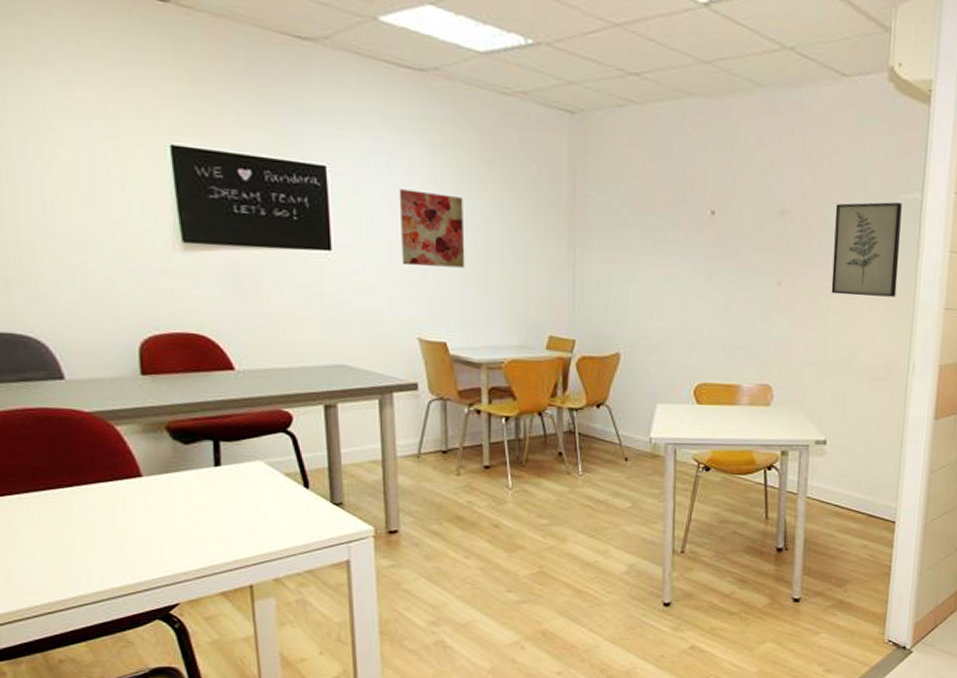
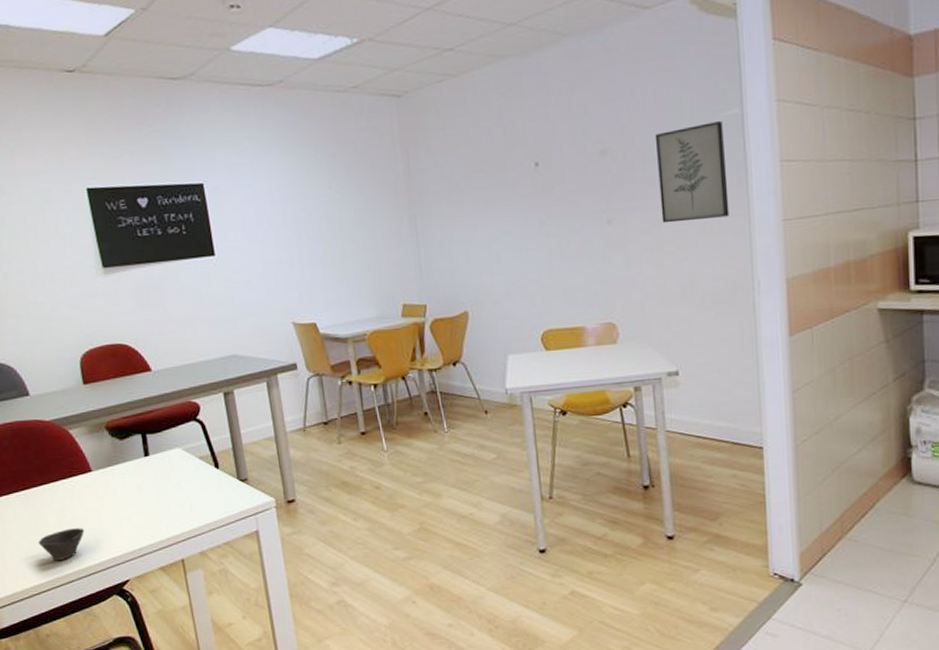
cup: none [58,540,125,577] -> present [38,528,85,562]
wall art: present [399,189,465,268] -> none [262,190,324,259]

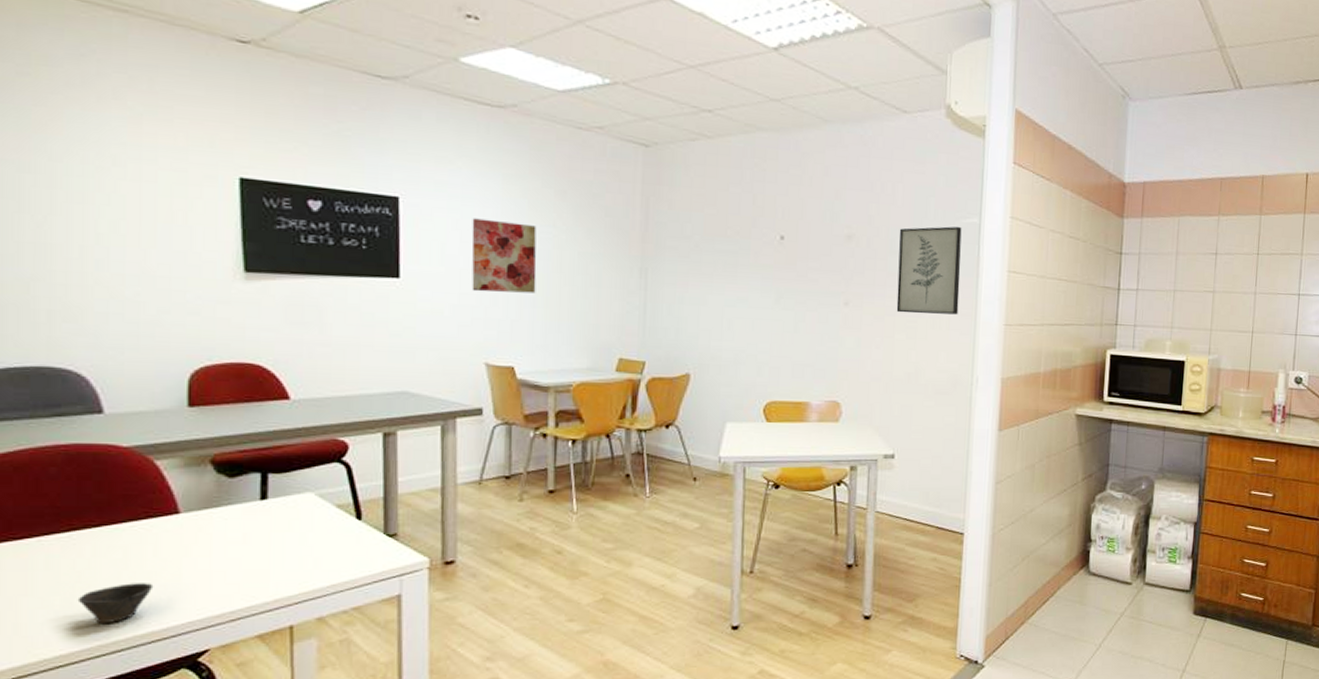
wall art: none [262,190,324,259] -> present [471,218,537,294]

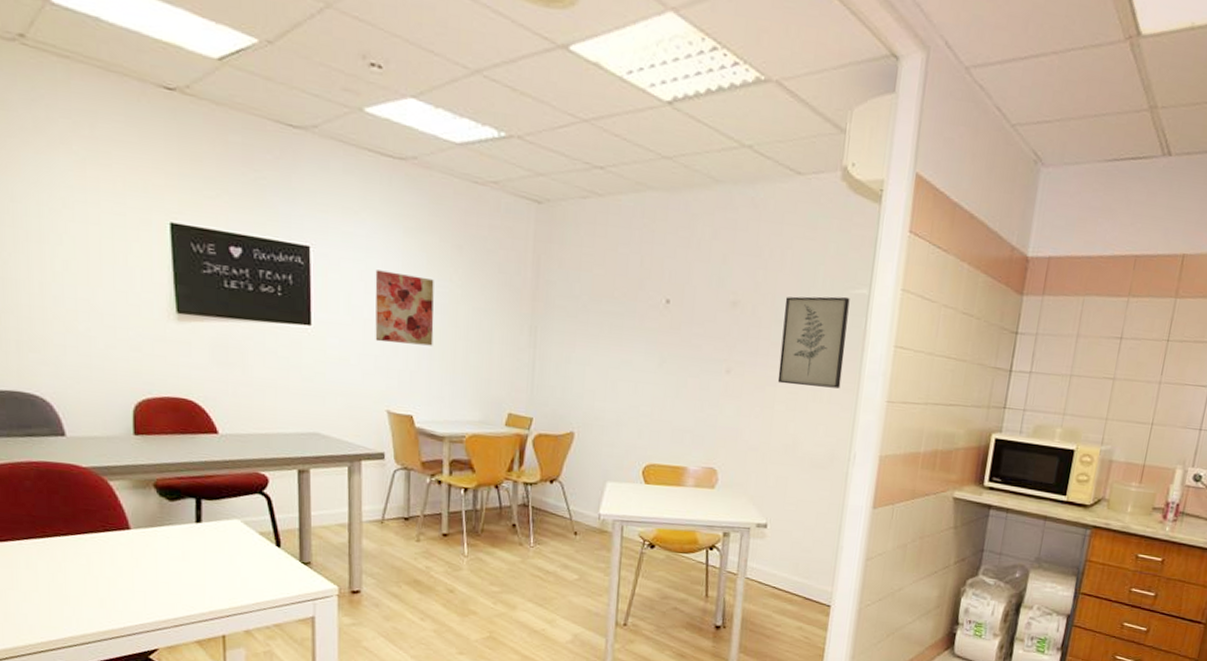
cup: present [77,583,154,625] -> none [52,586,112,620]

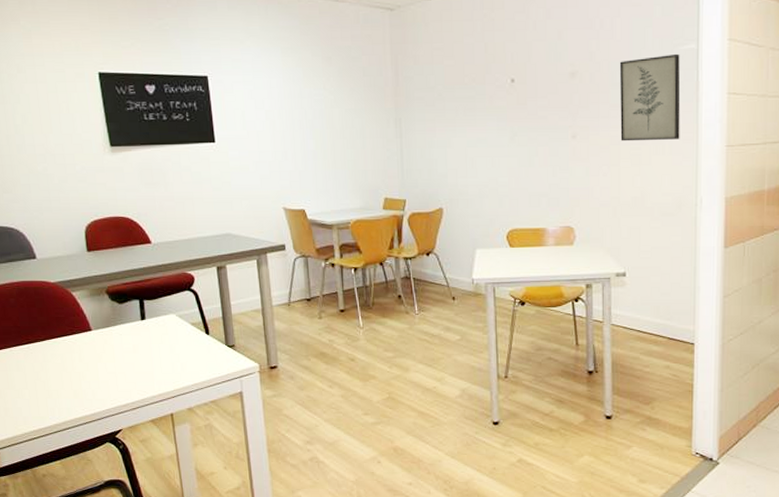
wall art: present [375,270,434,346] -> none [262,88,316,149]

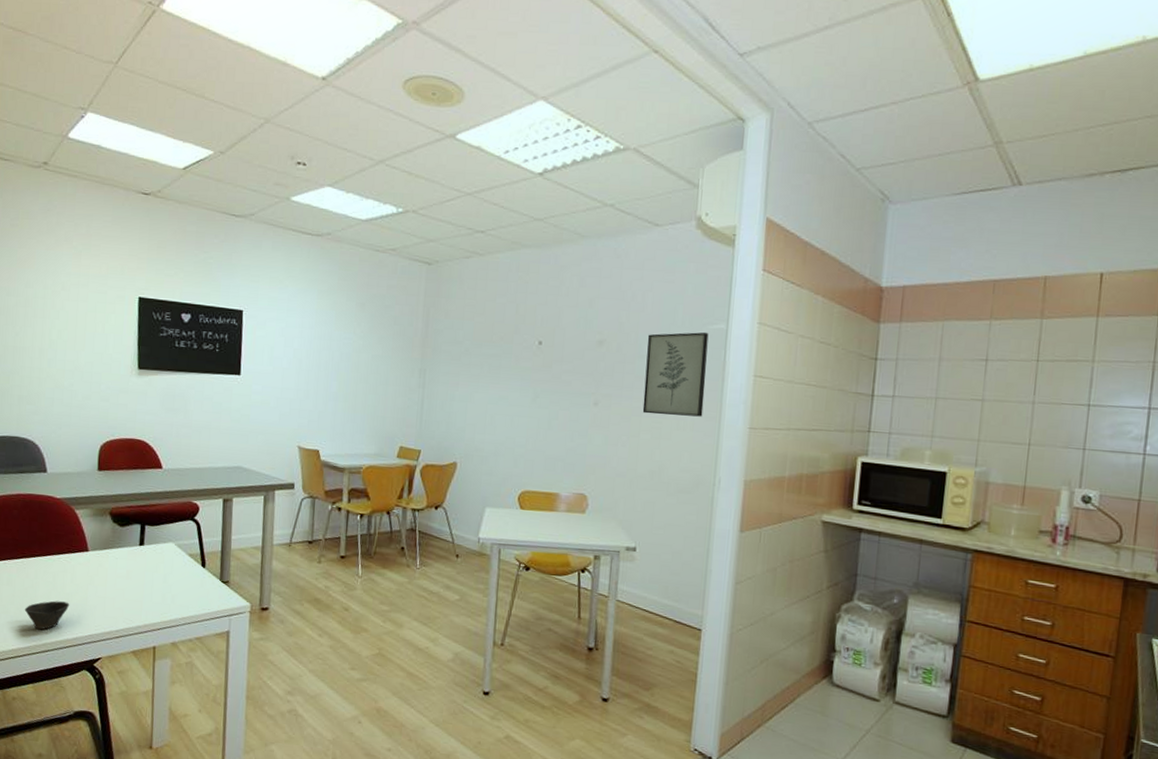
cup: none [38,381,83,410] -> present [24,600,70,630]

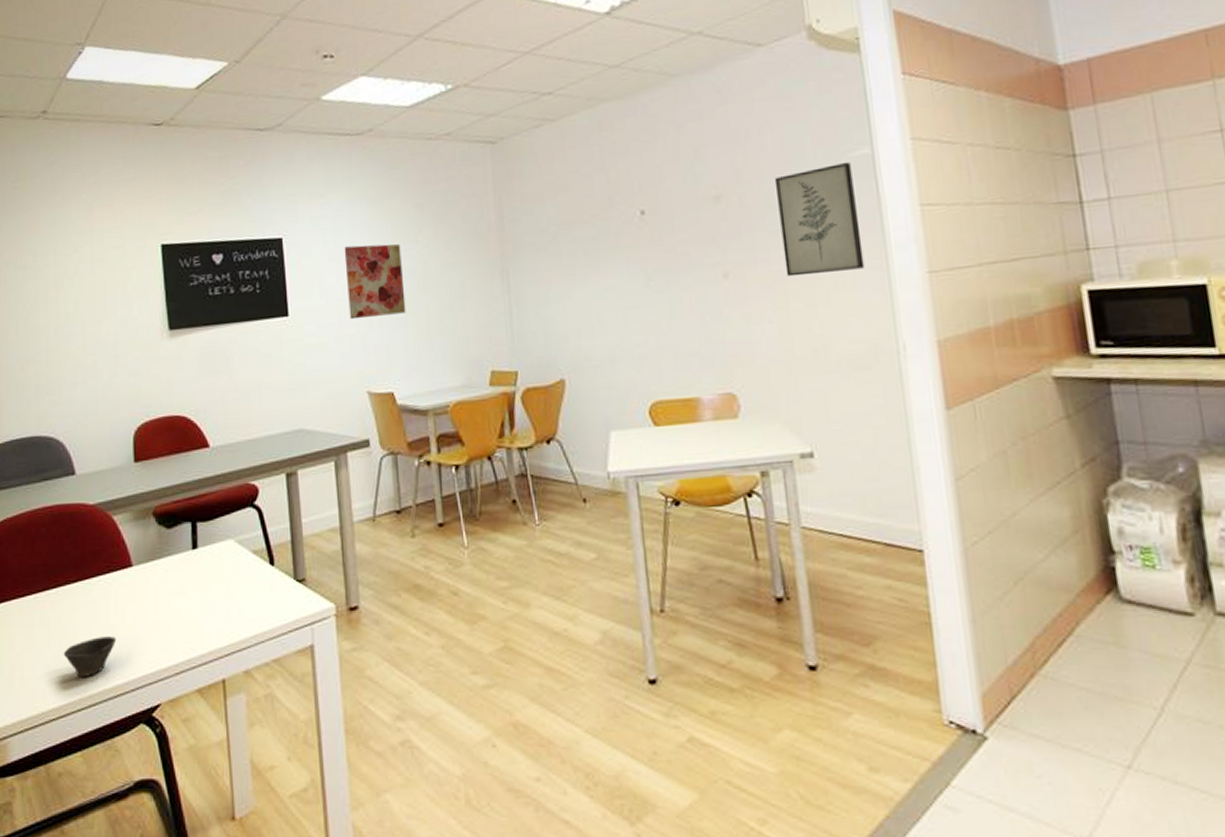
wall art: none [291,327,341,389] -> present [344,244,406,320]

